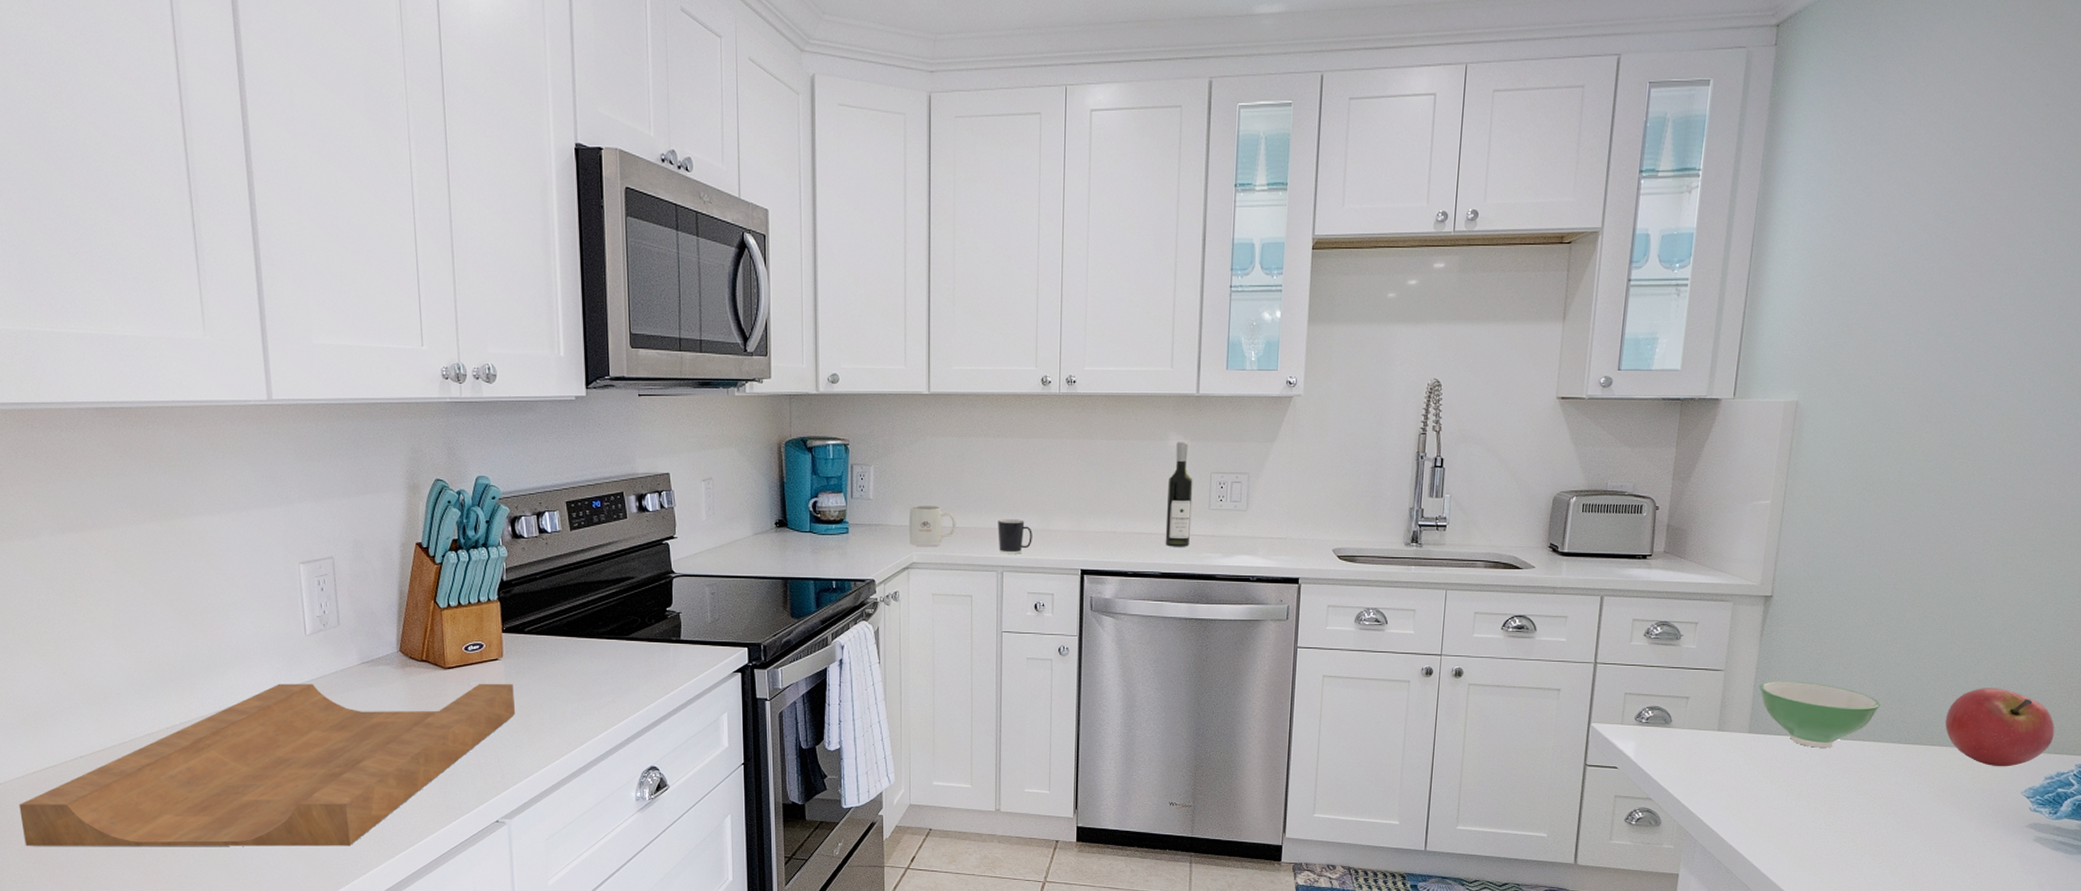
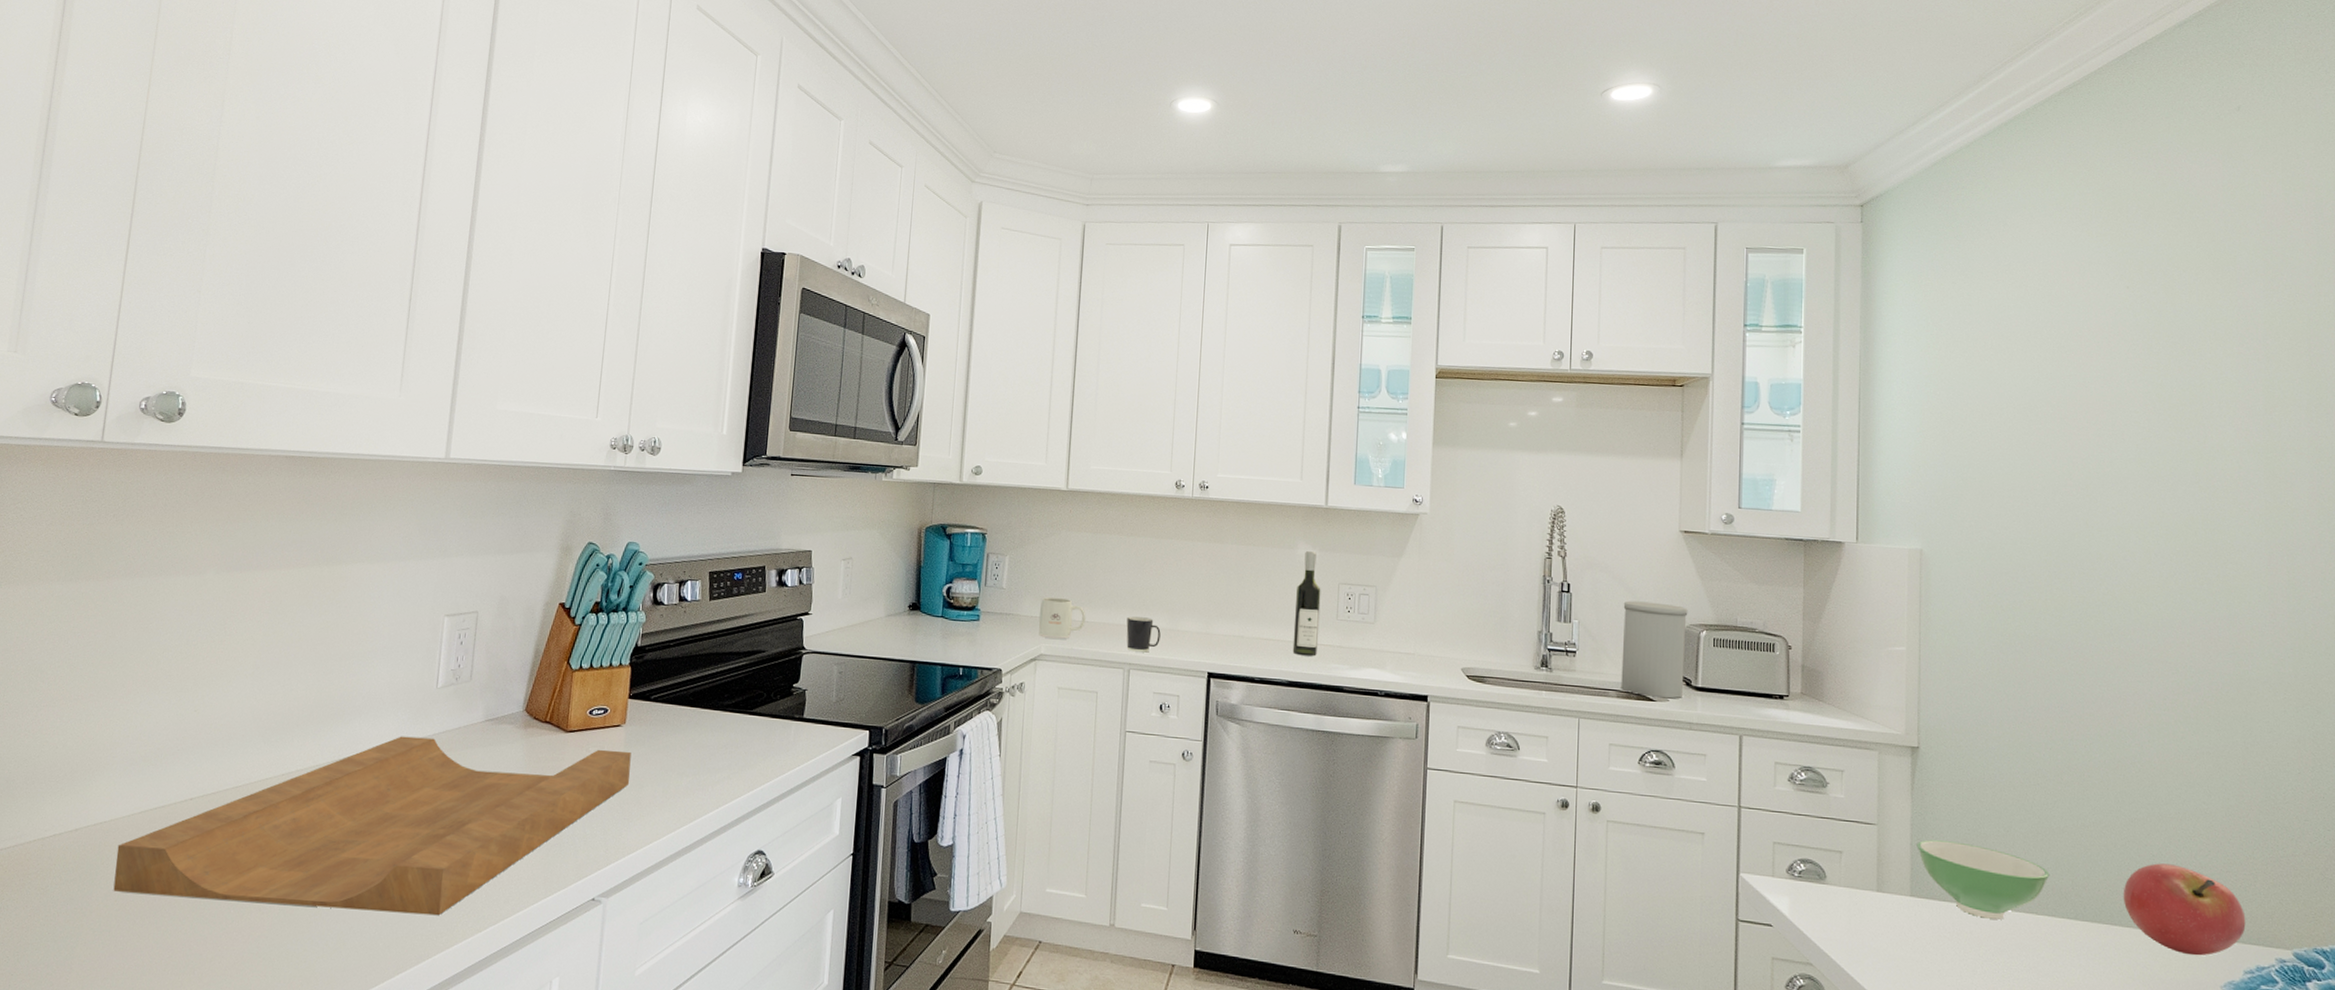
canister: none [1489,472,1560,565] -> present [1621,600,1688,699]

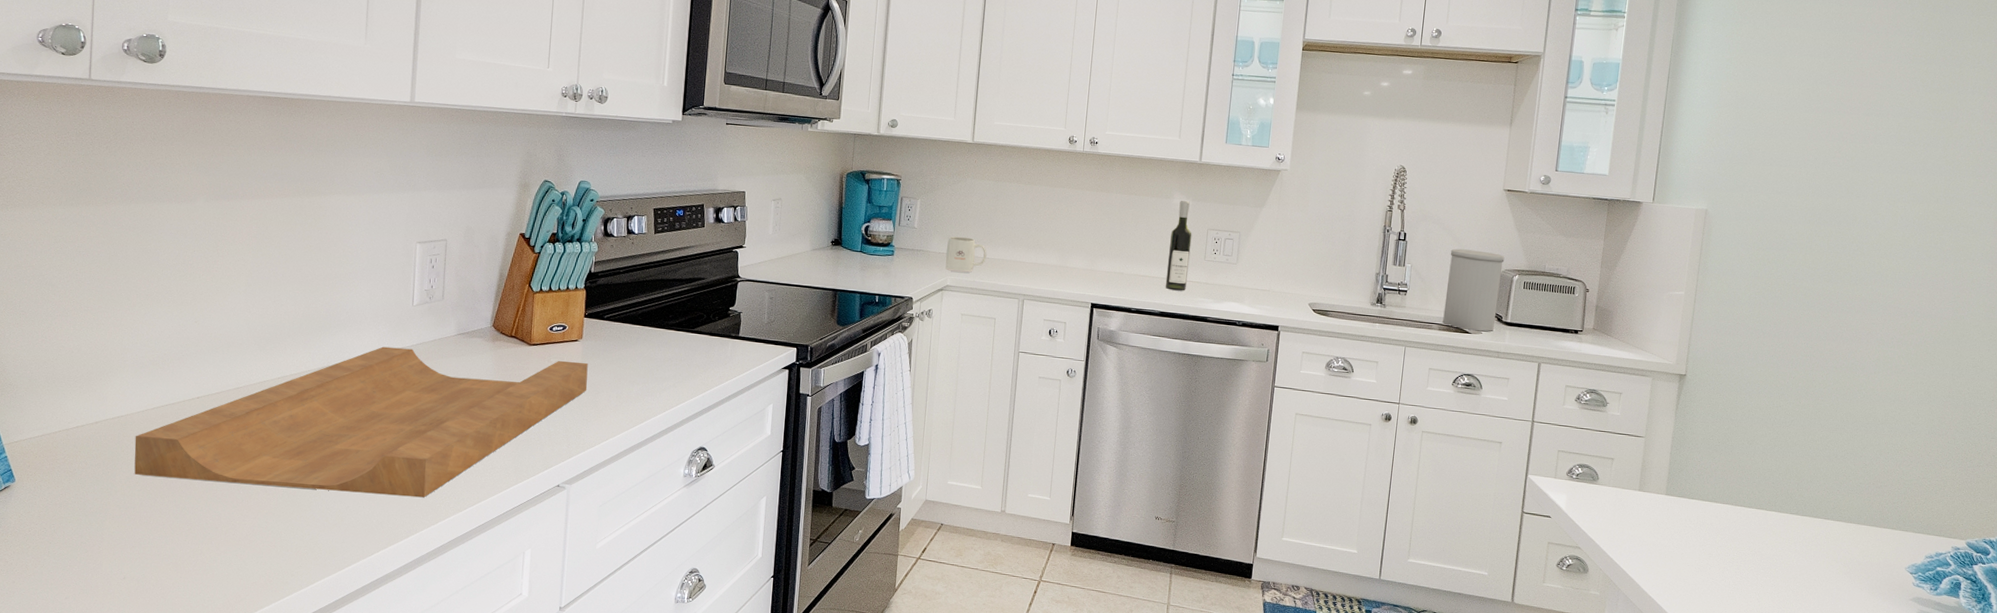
mug: present [1126,616,1161,653] -> none [1021,254,1052,286]
bowl: present [1916,839,2050,920] -> none [1675,450,1781,514]
fruit: present [2123,863,2246,956] -> none [1837,471,1933,544]

